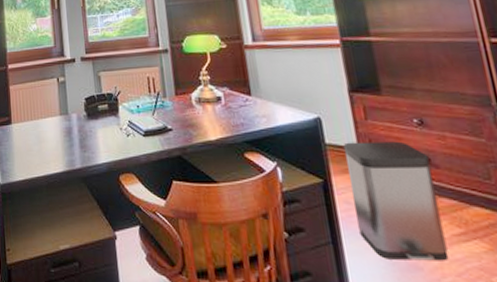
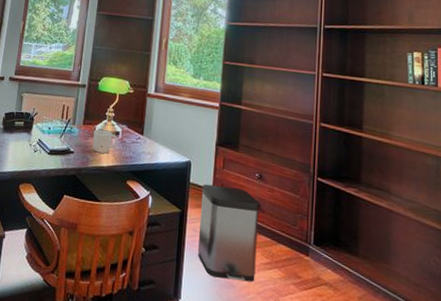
mug: none [189,97,223,126] -> present [92,129,119,154]

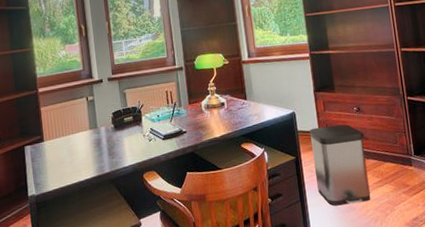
mug: present [92,129,119,154] -> none [200,104,225,127]

